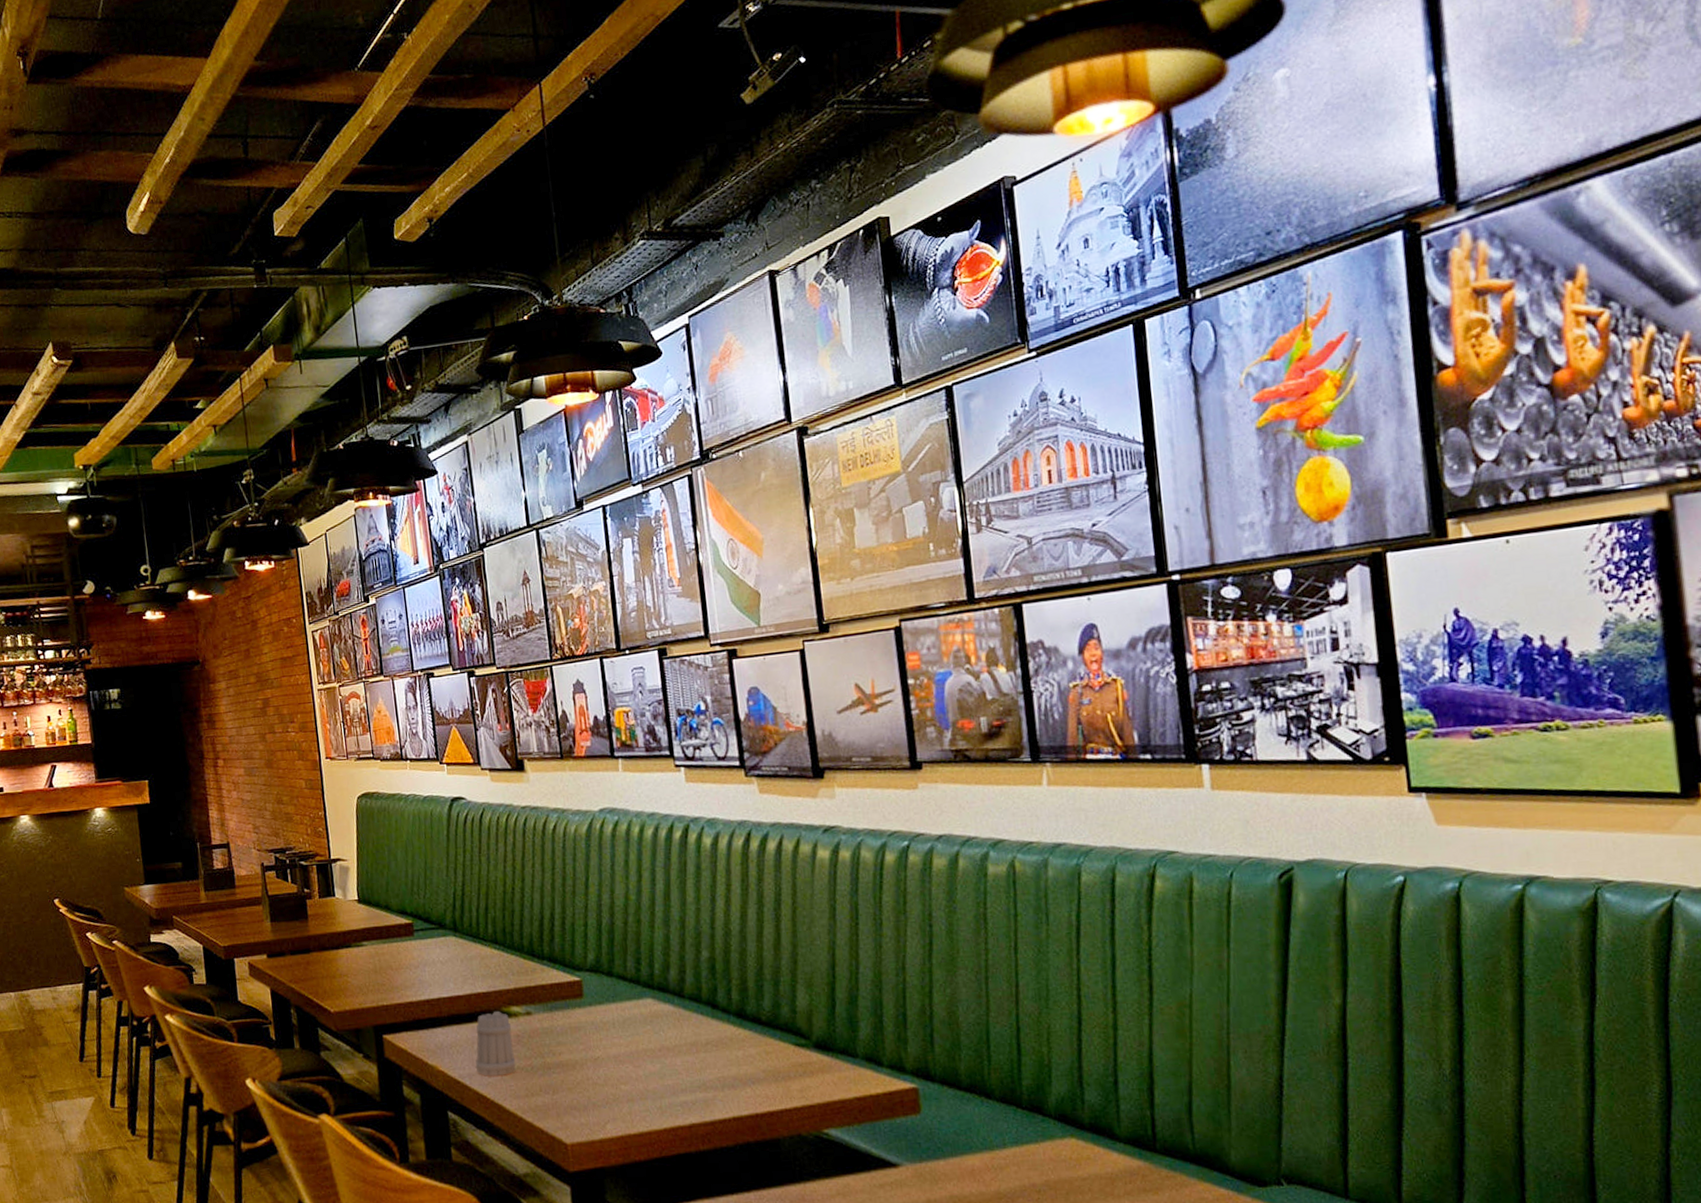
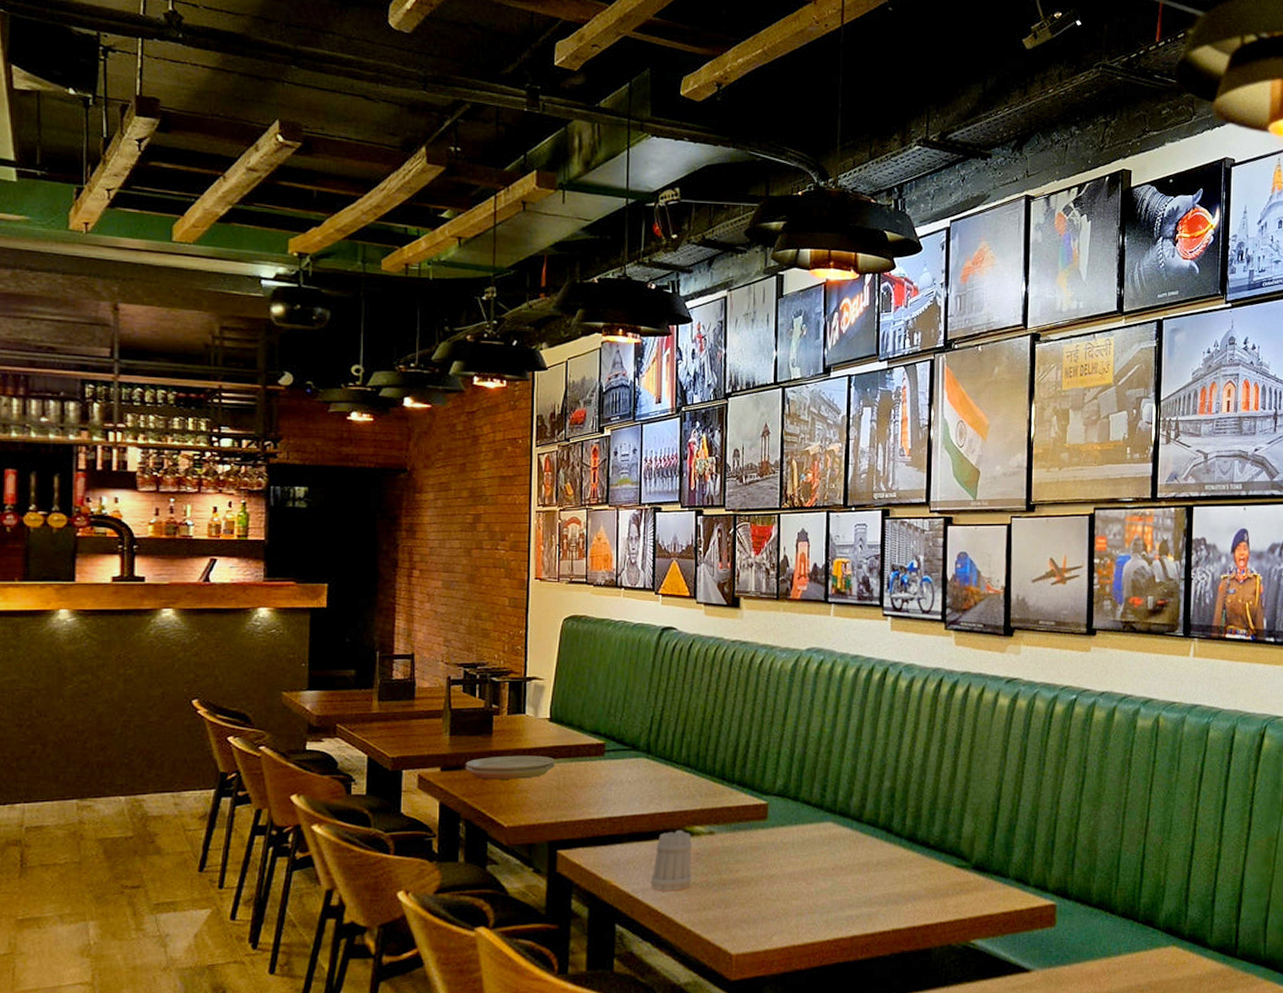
plate: none [287,938,369,965] -> present [465,755,555,780]

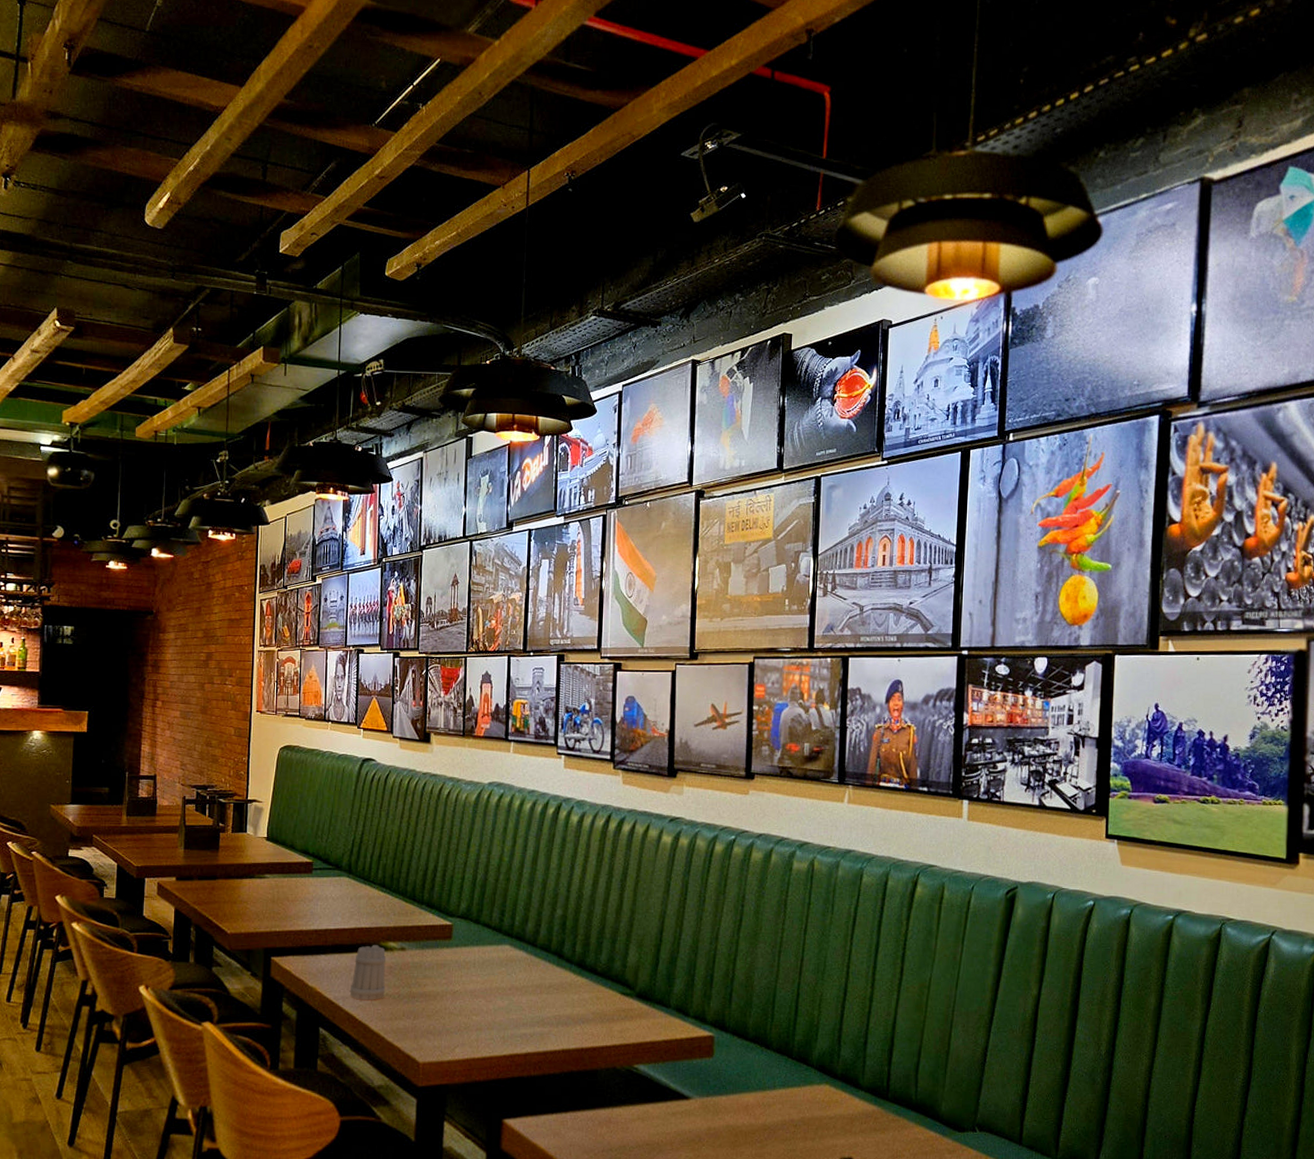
plate: present [465,755,555,780] -> none [196,869,271,891]

